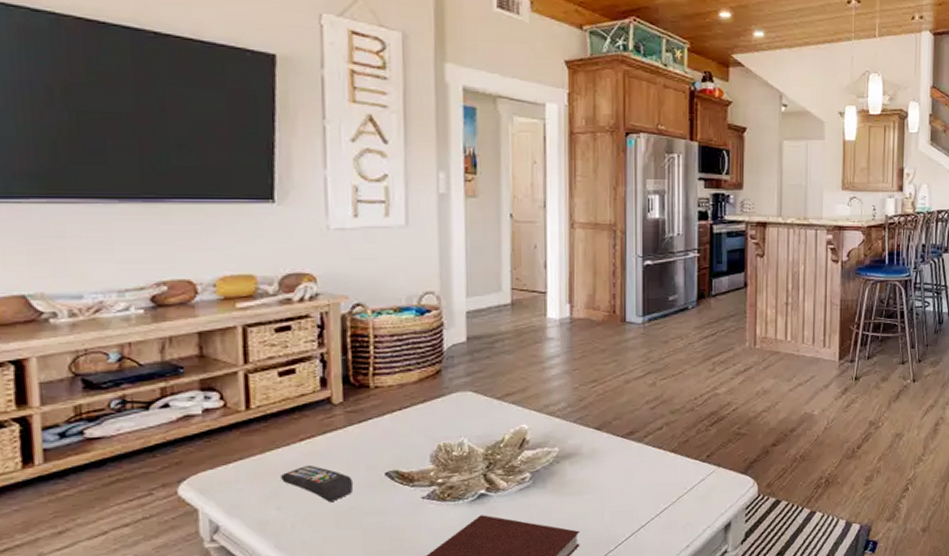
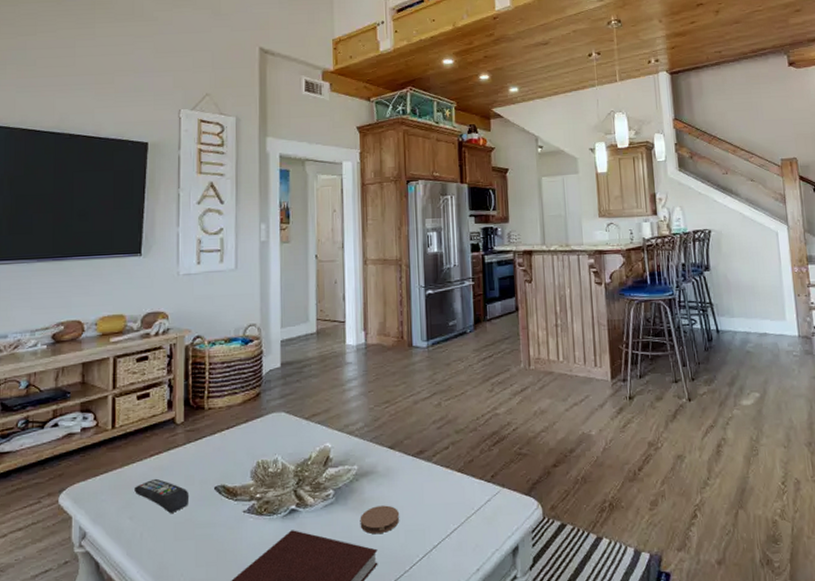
coaster: none [560,487,606,517] -> present [360,505,400,535]

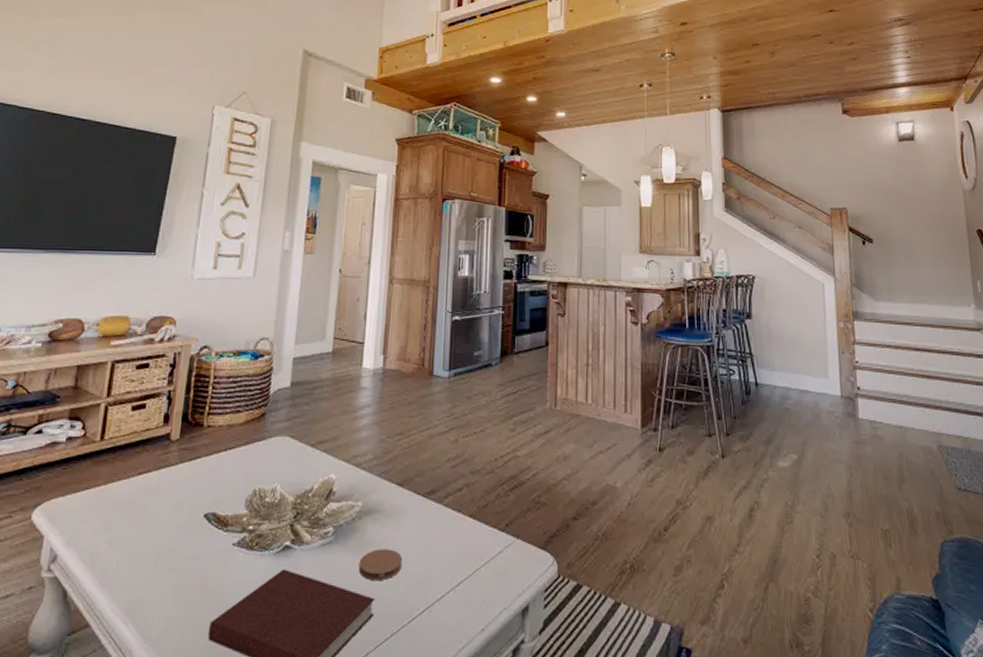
remote control: present [135,478,190,514] -> none [116,499,176,541]

